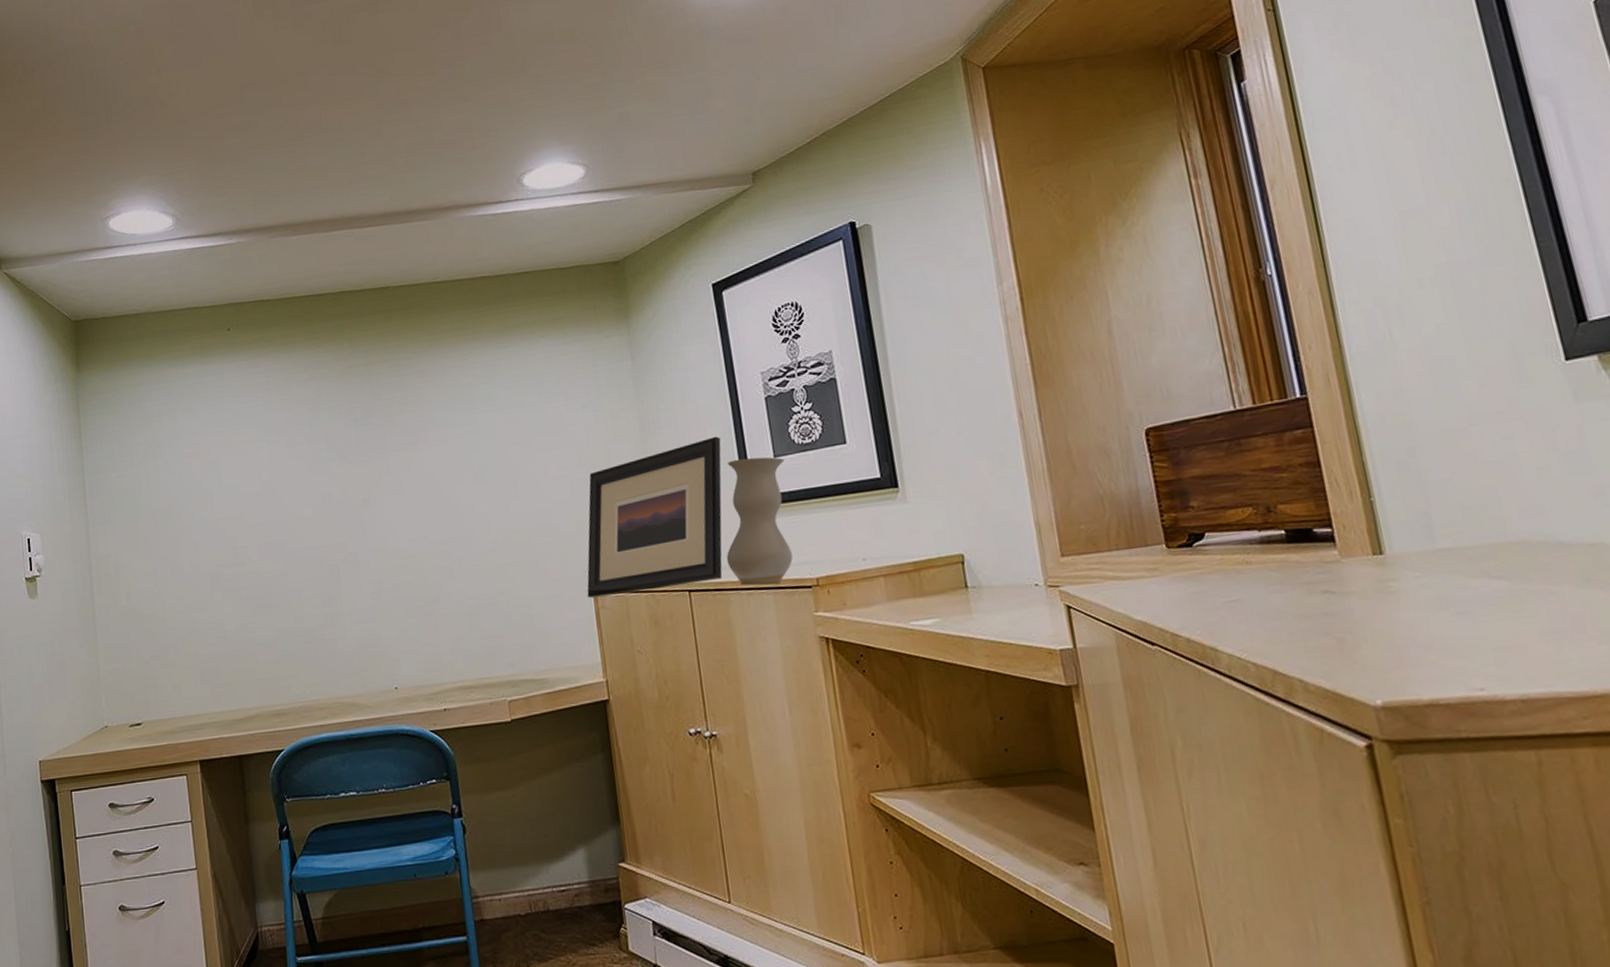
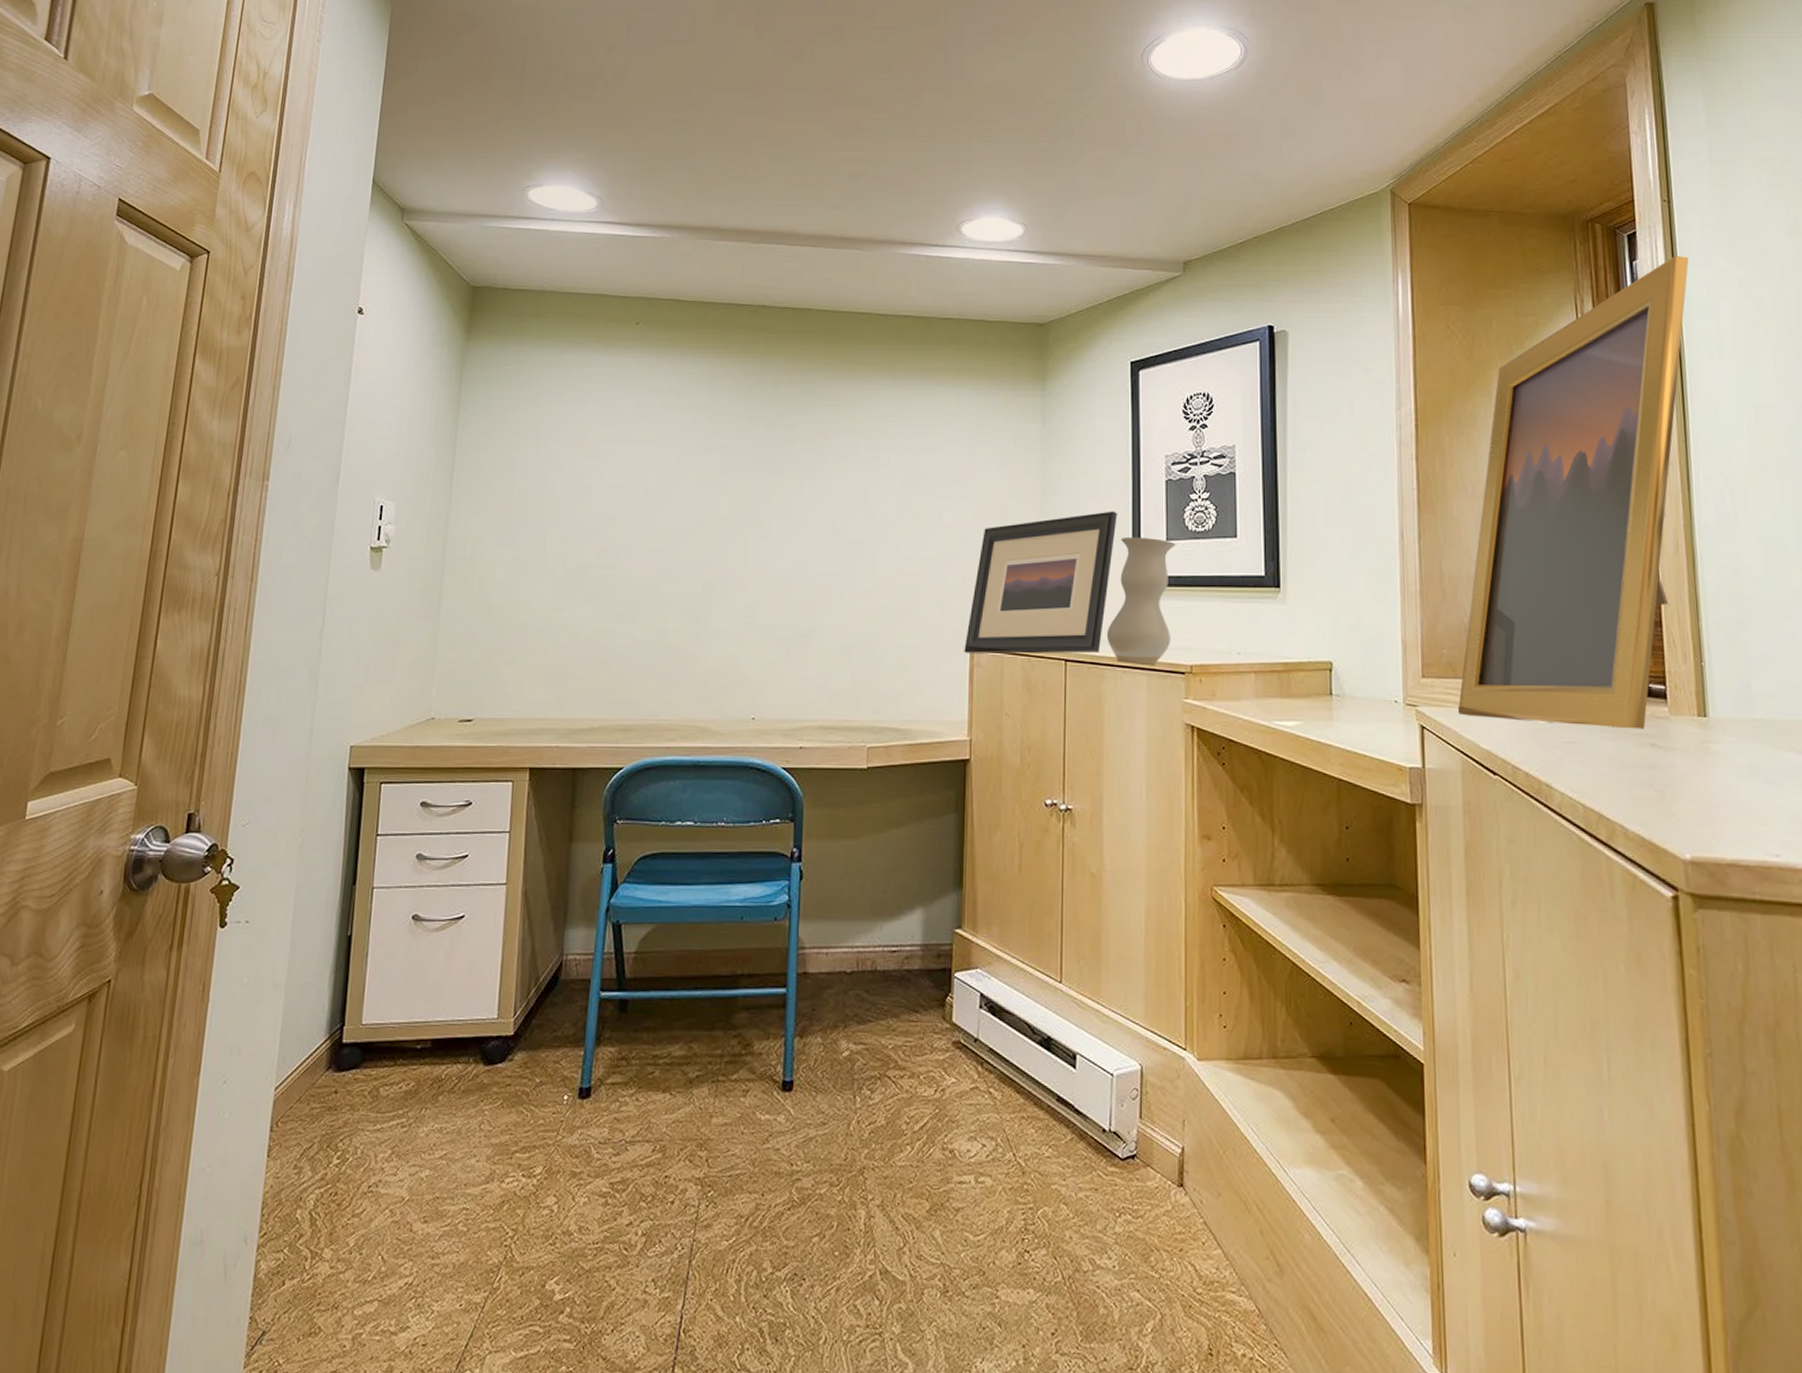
picture frame: none [1103,66,1326,590] -> present [1457,256,1689,729]

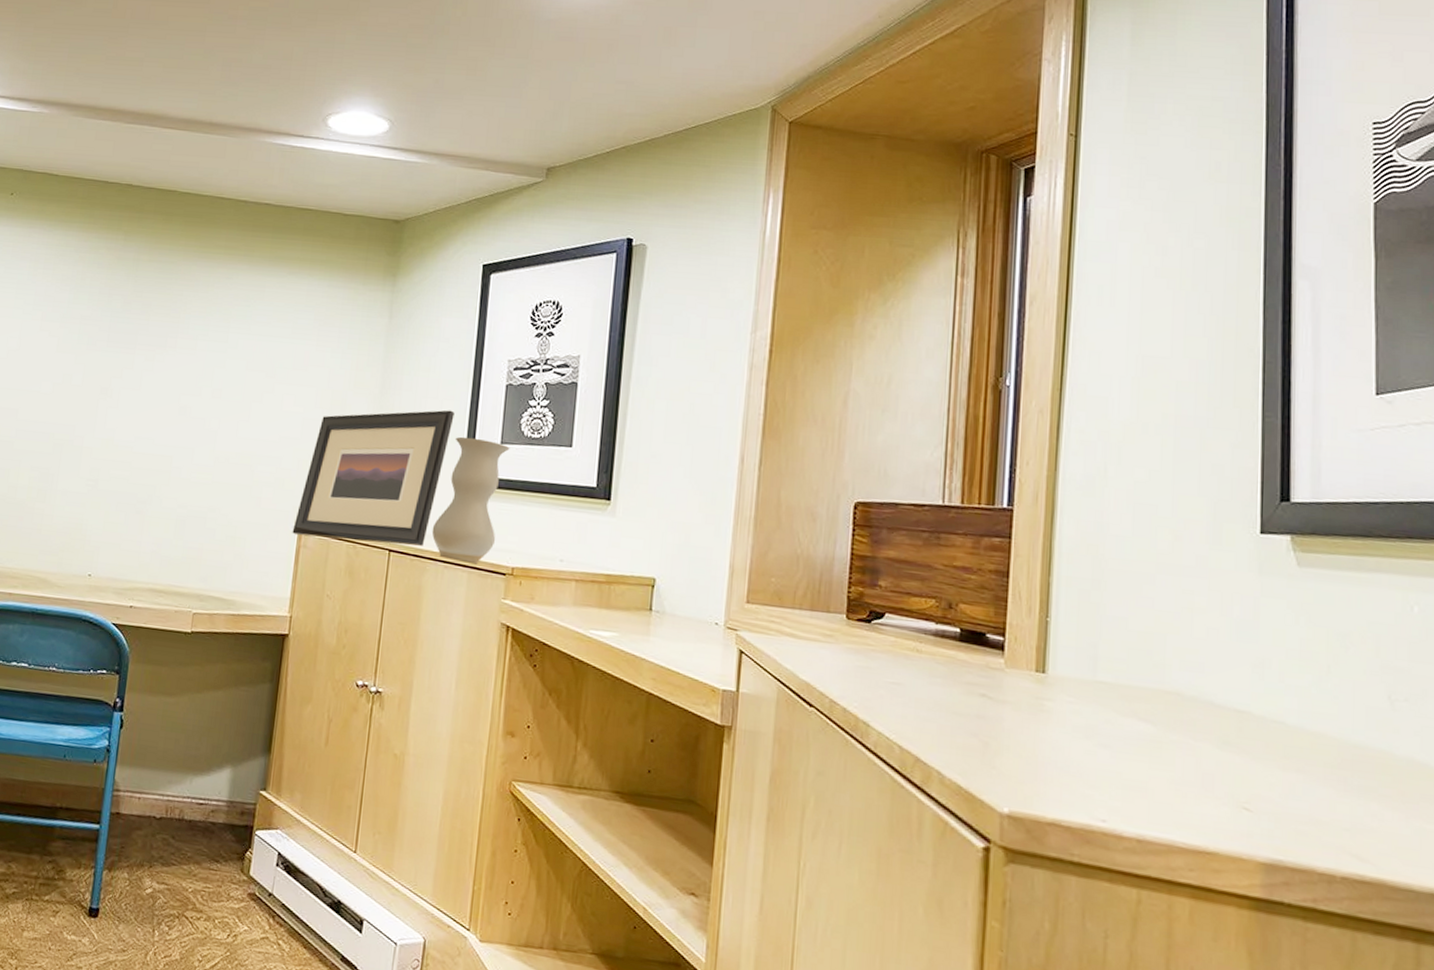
picture frame: present [1457,256,1689,729] -> none [779,194,1091,679]

